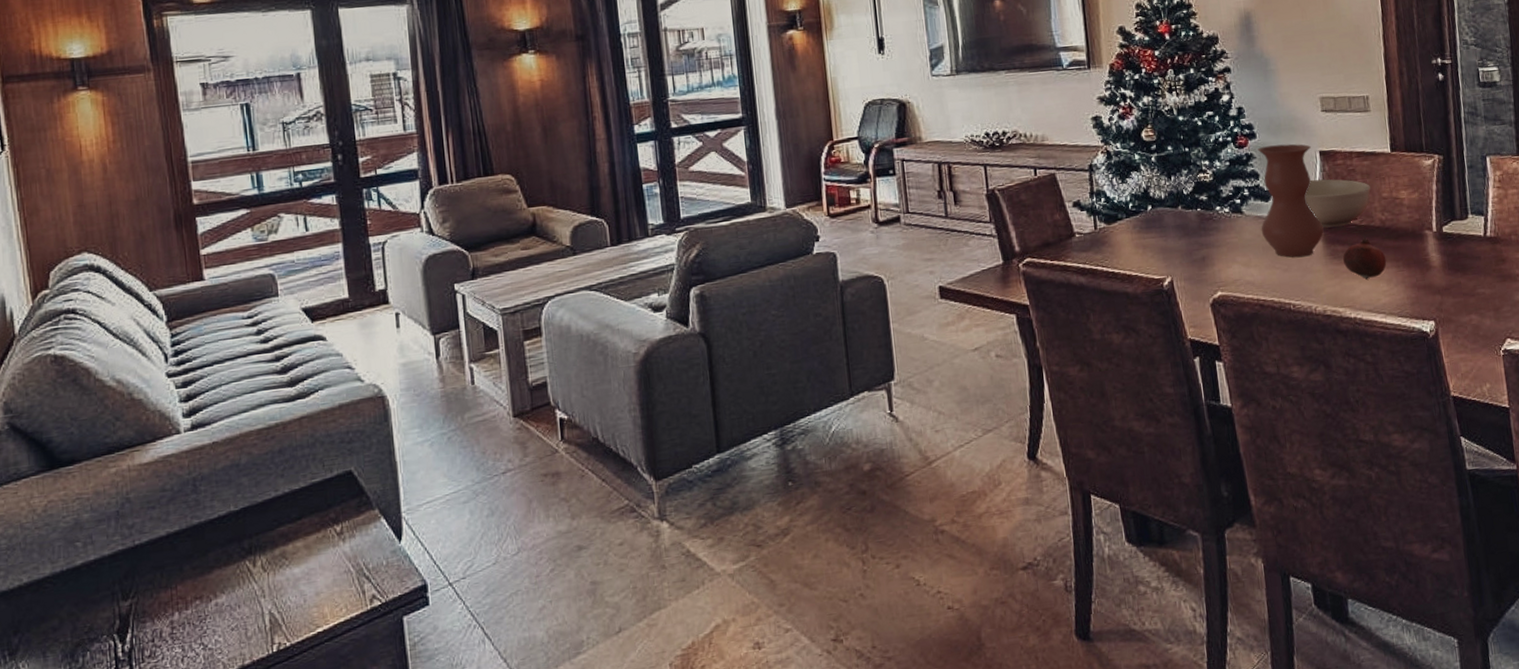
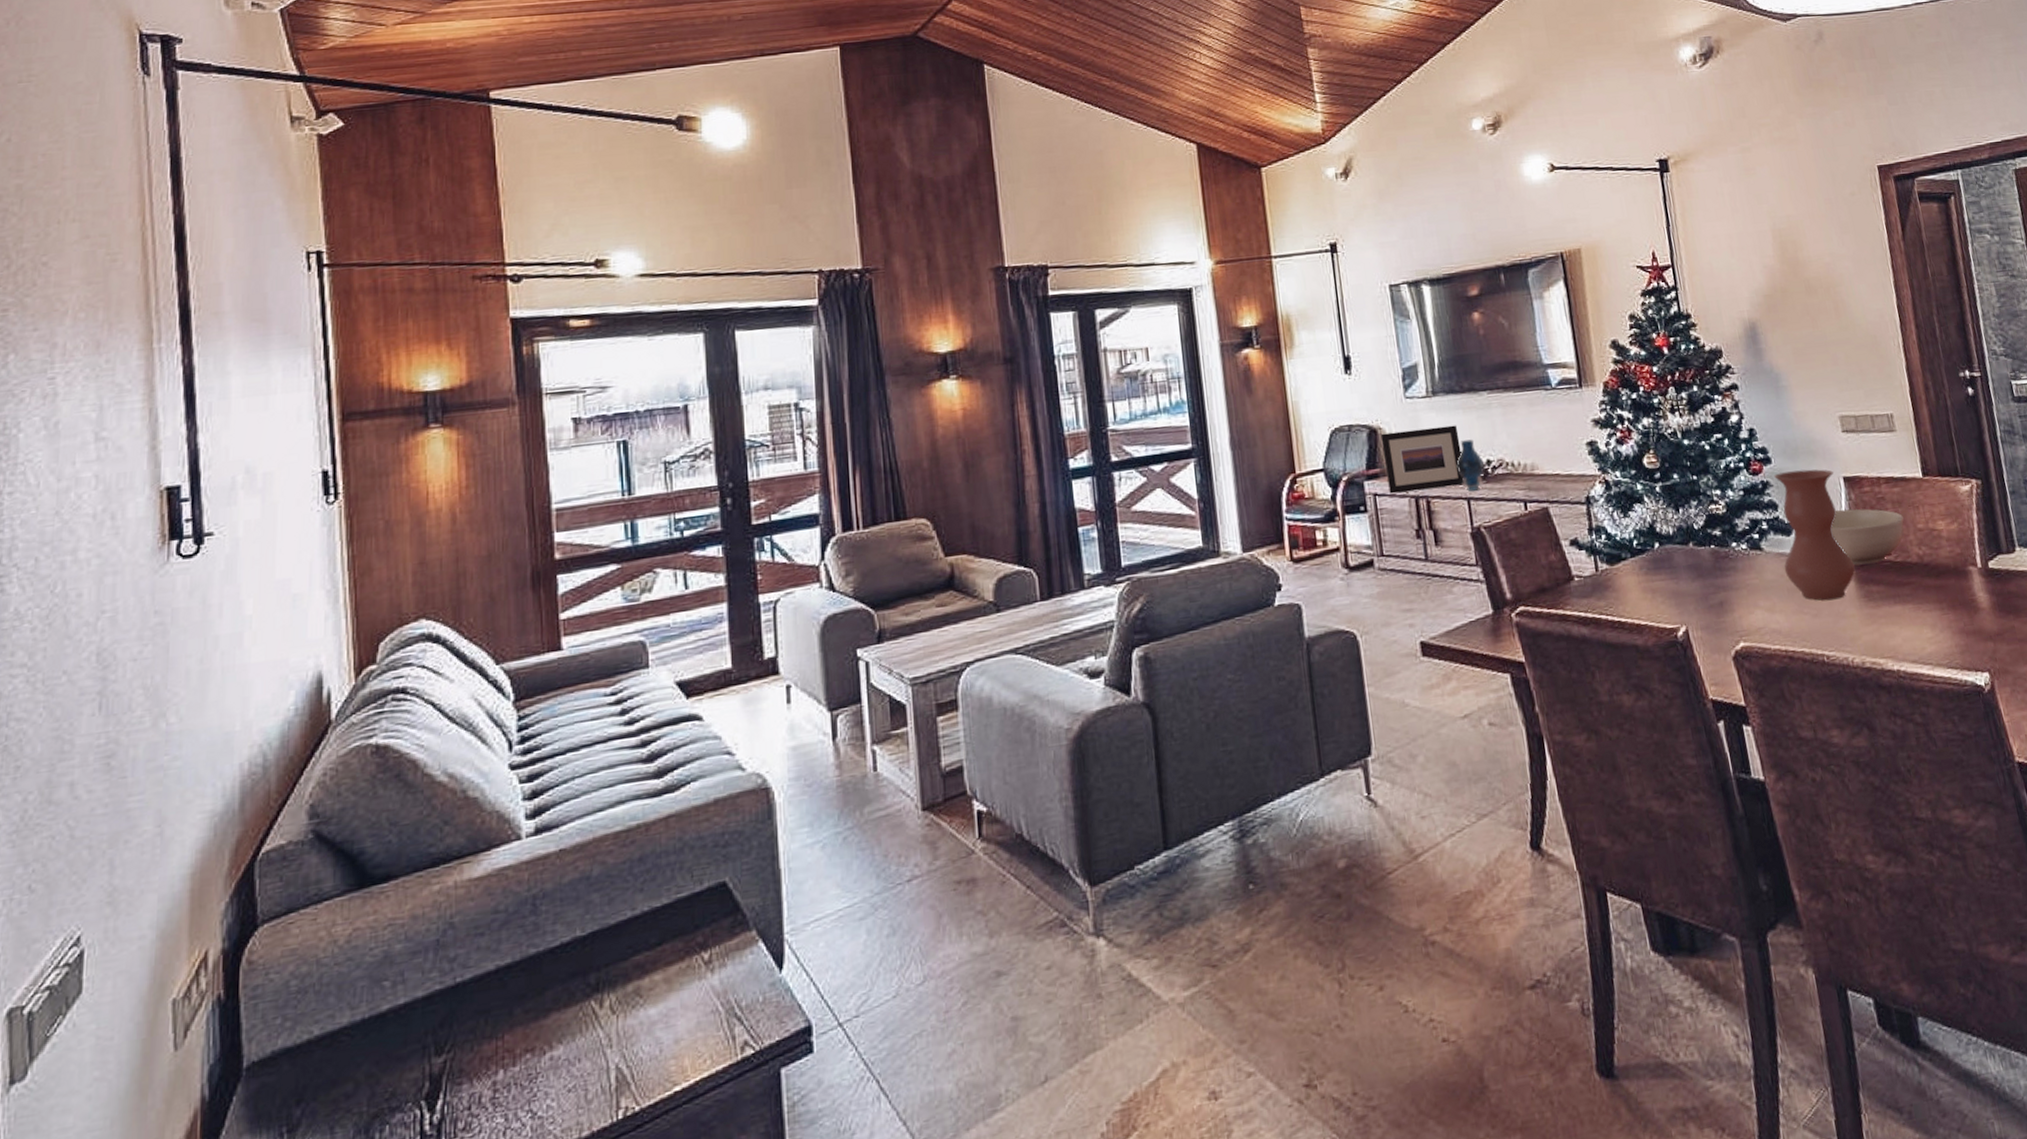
picture frame: none [909,100,981,160] -> present [1380,425,1463,494]
vase: none [975,113,1000,159] -> present [1456,439,1484,492]
fruit: present [1342,236,1387,280] -> none [1878,574,1929,625]

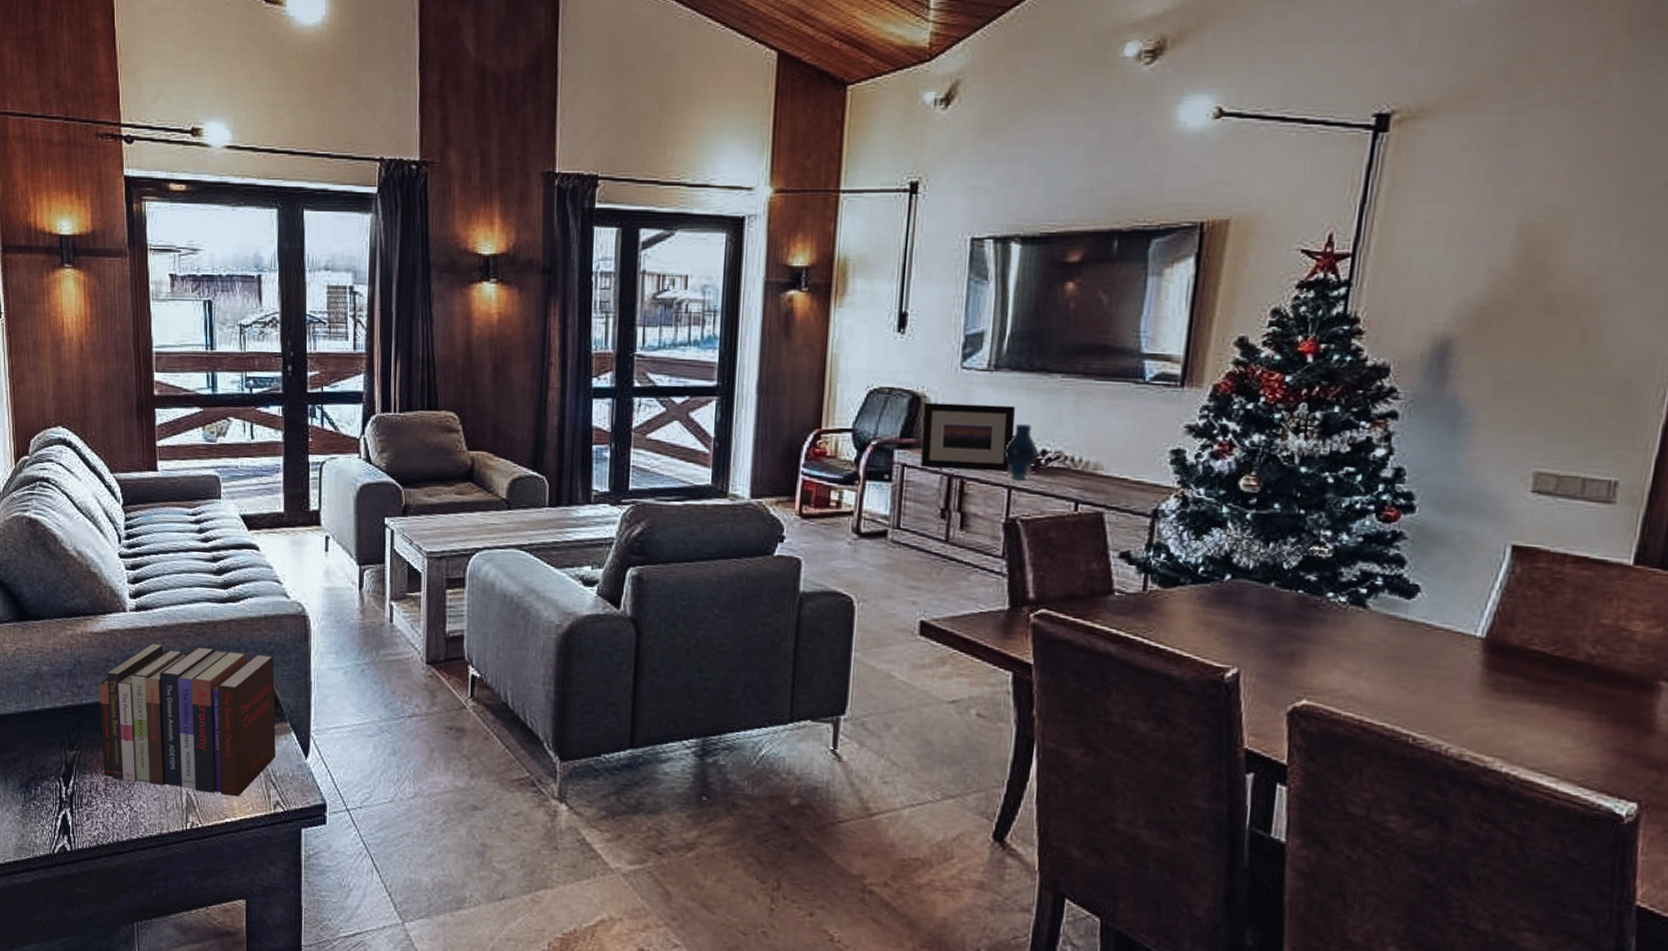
books: none [482,849,739,1080] -> present [99,643,276,797]
vase: present [1774,469,1855,601] -> none [1388,525,1500,681]
bowl: present [1831,508,1905,566] -> none [1470,581,1586,652]

